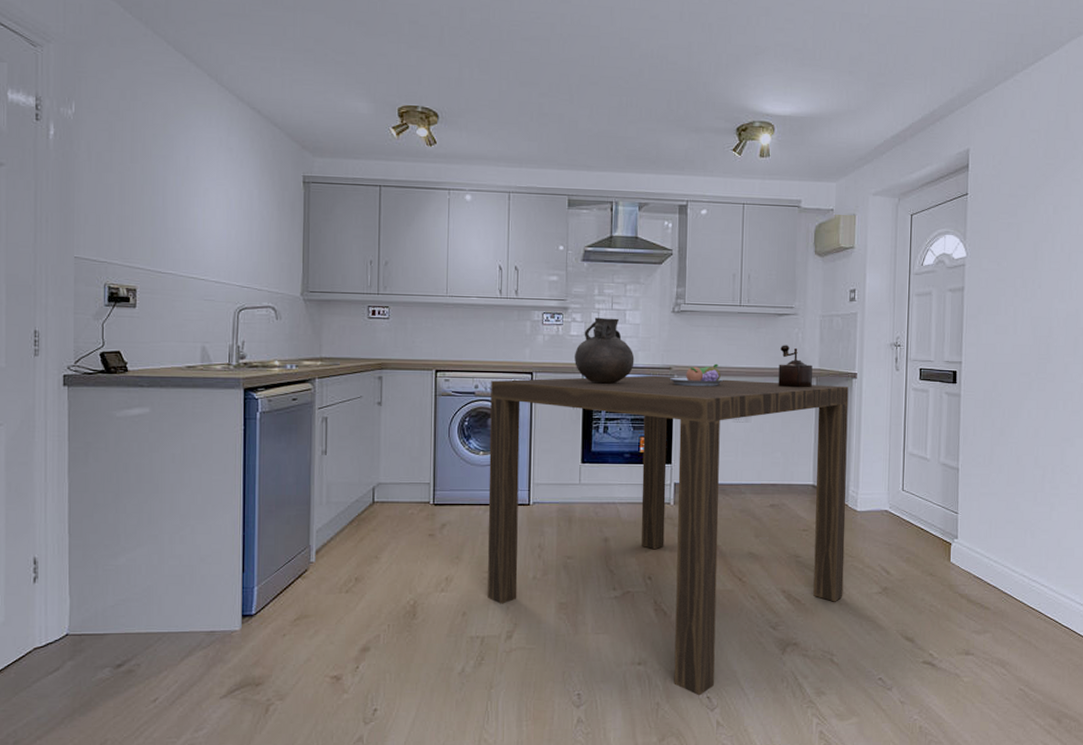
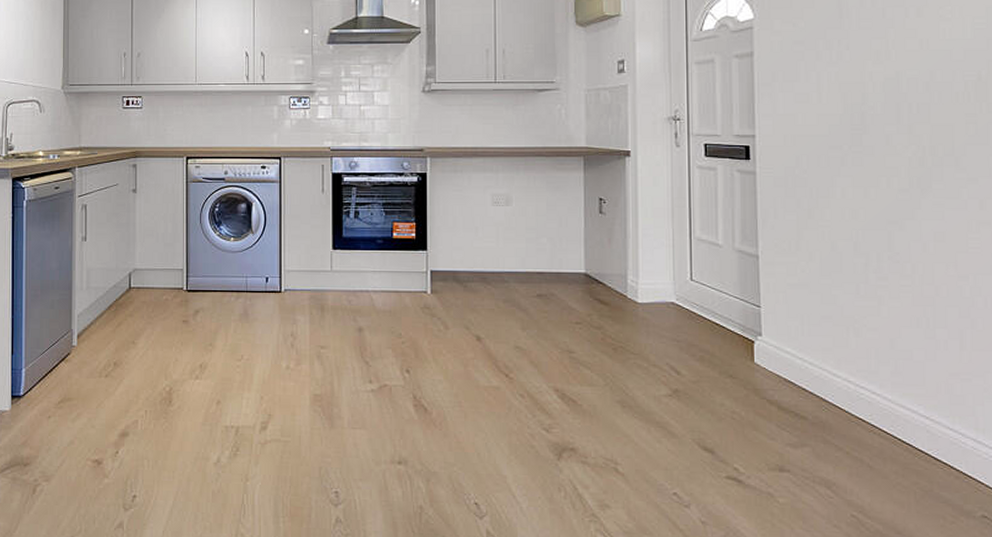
dining table: present [487,375,849,696] -> none [240,157,626,501]
vase: present [575,317,635,384] -> none [323,100,384,167]
fruit bowl: present [670,363,724,387] -> none [423,144,480,169]
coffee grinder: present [778,345,812,388] -> none [540,122,579,168]

